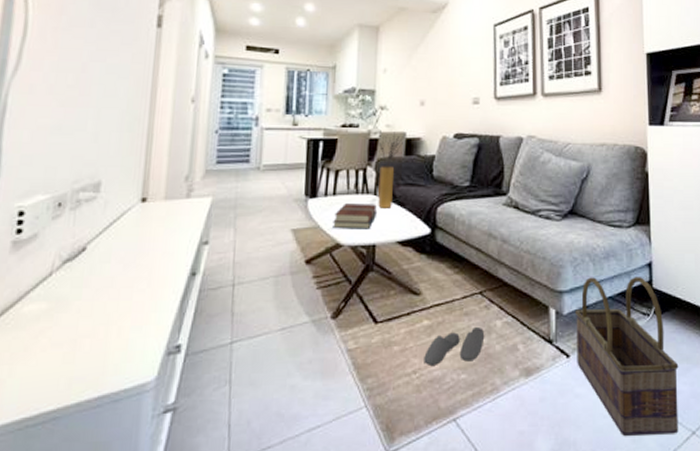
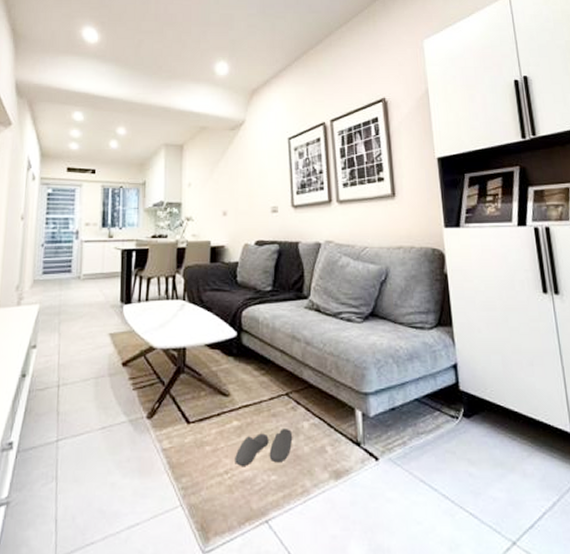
books: present [333,203,378,229] -> none [146,309,187,333]
vase: present [378,132,405,208] -> none [186,241,209,313]
basket: present [574,276,679,436] -> none [381,377,498,544]

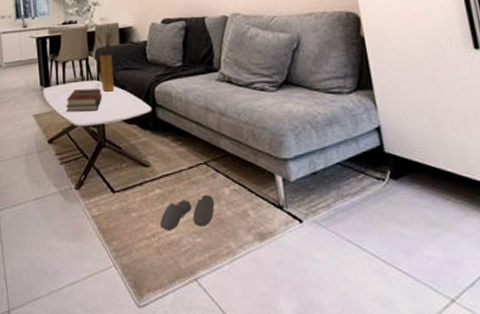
books: none [146,309,187,333] -> present [66,88,103,112]
vase: none [186,241,209,313] -> present [96,24,117,92]

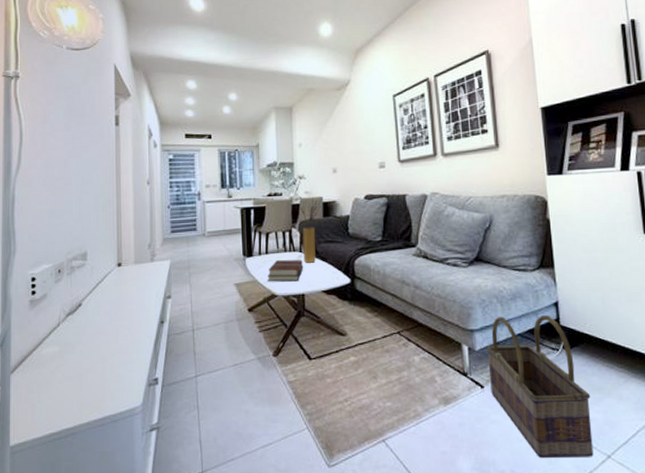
slippers: present [160,194,214,230] -> none [353,361,404,395]
basket: none [302,141,435,301] -> present [486,314,594,458]

